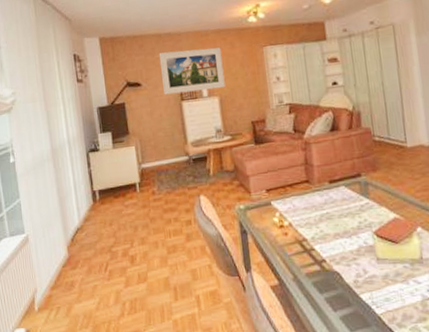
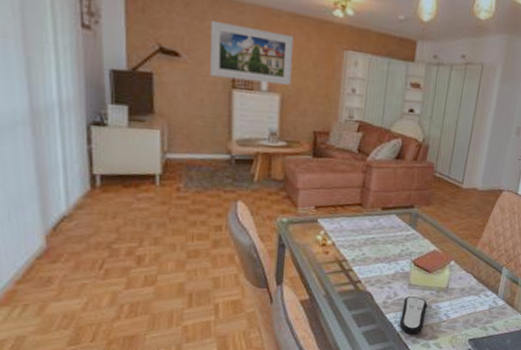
remote control: none [376,271,406,317] -> present [399,295,428,335]

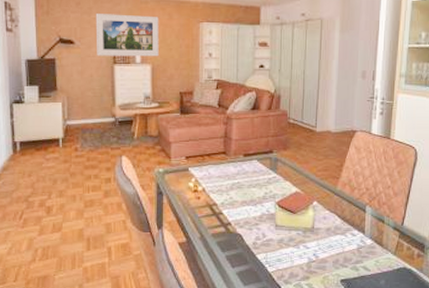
remote control: present [399,295,428,335] -> none [270,236,296,275]

